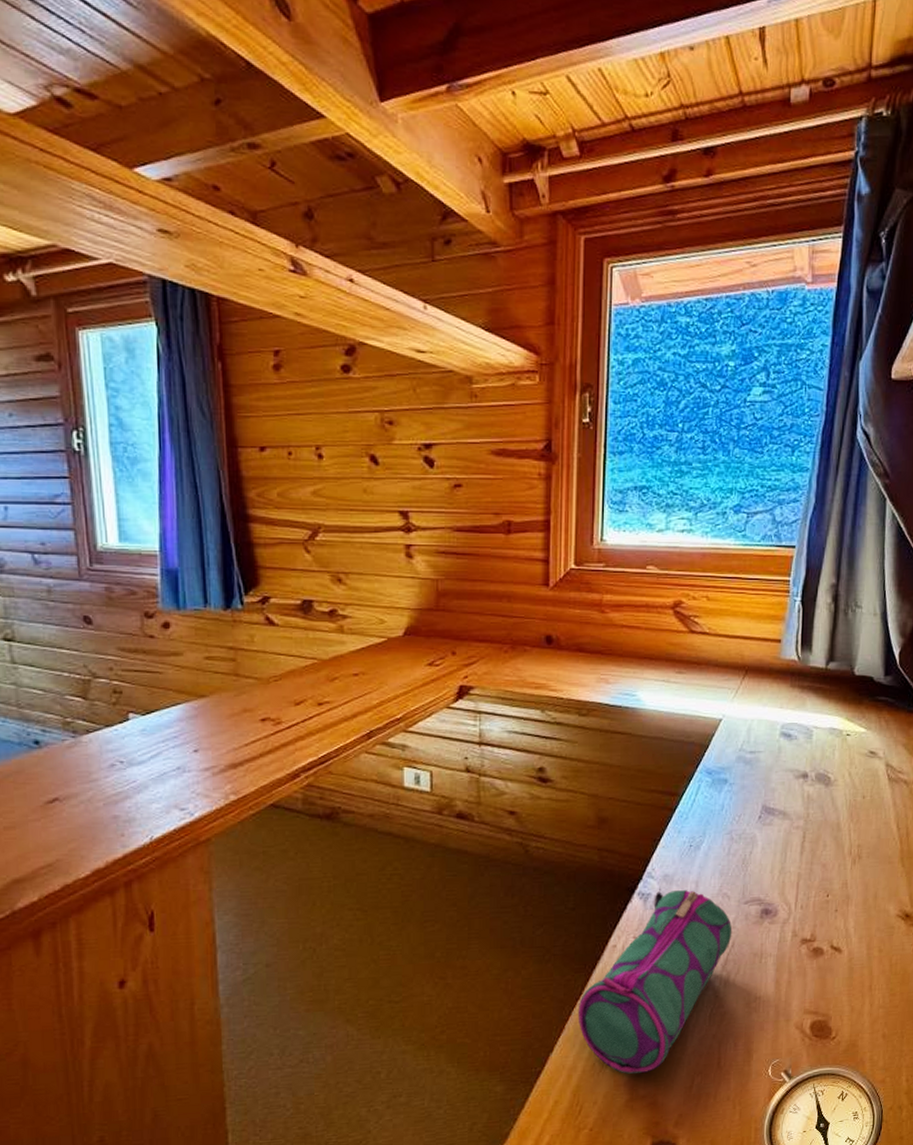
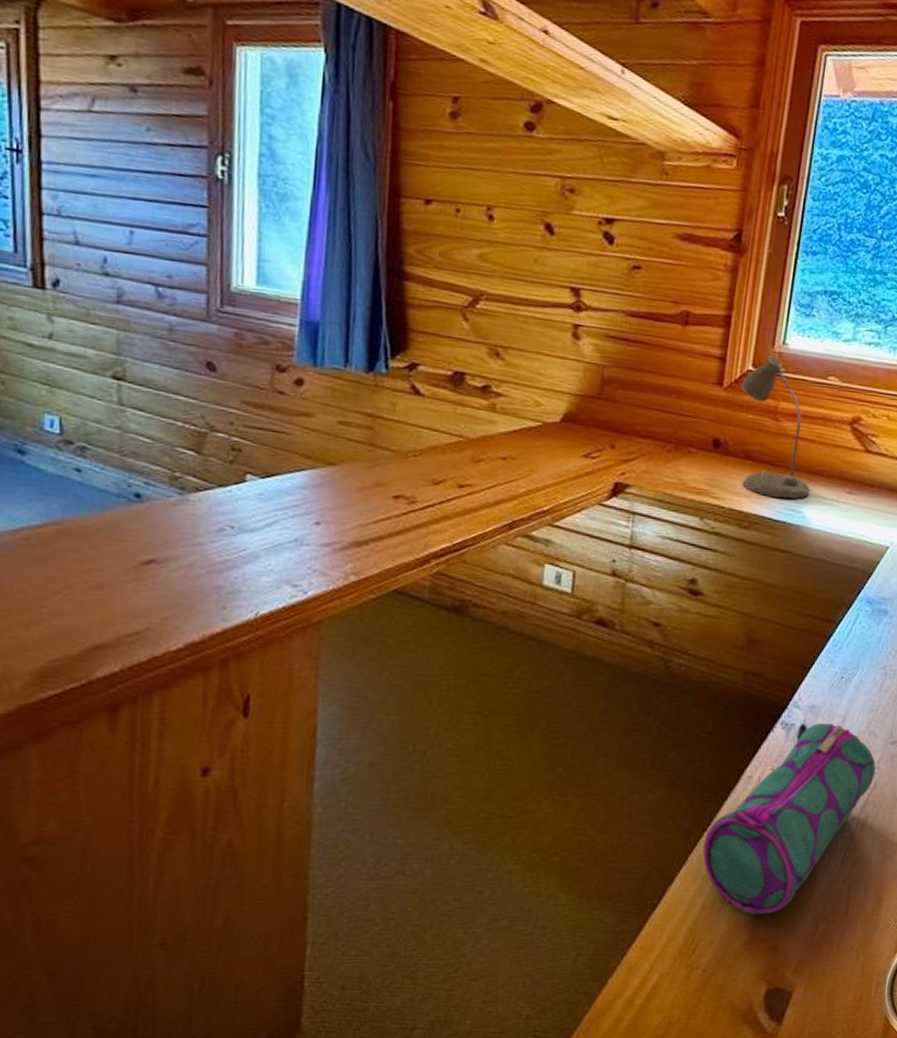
desk lamp: none [566,553,641,684] -> present [741,355,810,499]

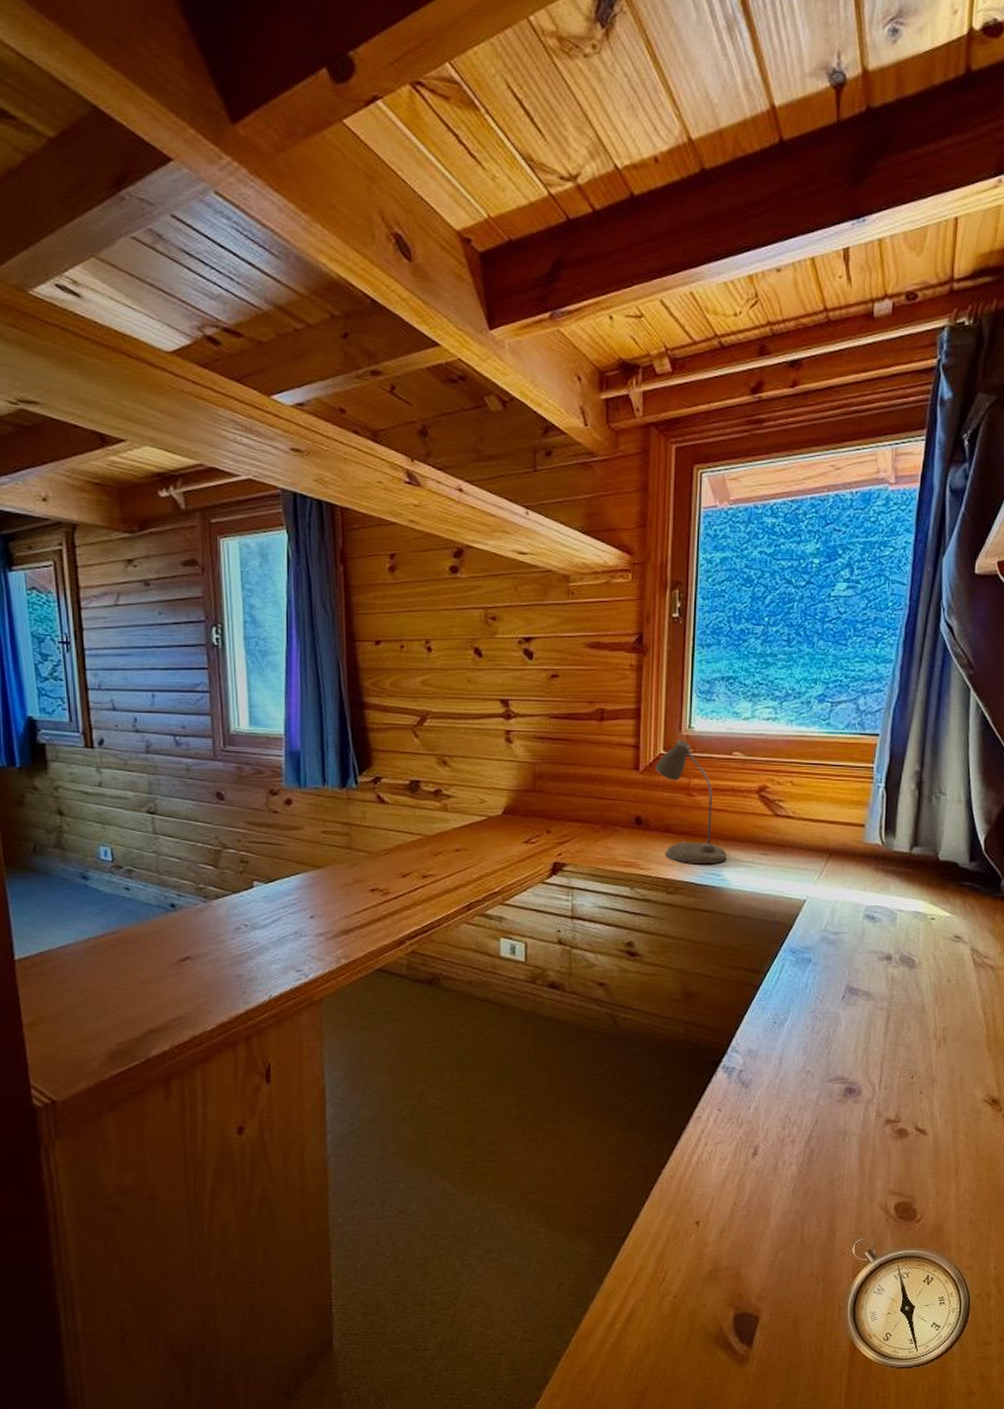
pencil case: present [702,723,876,914] -> none [662,1064,816,1244]

